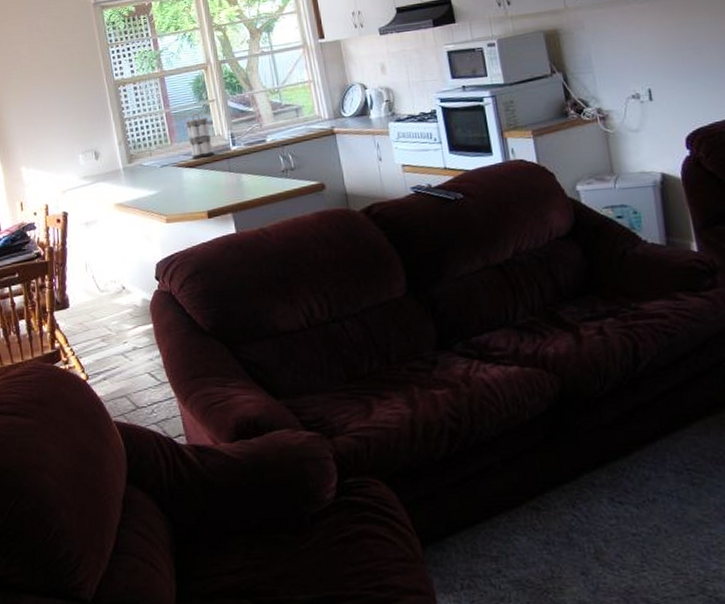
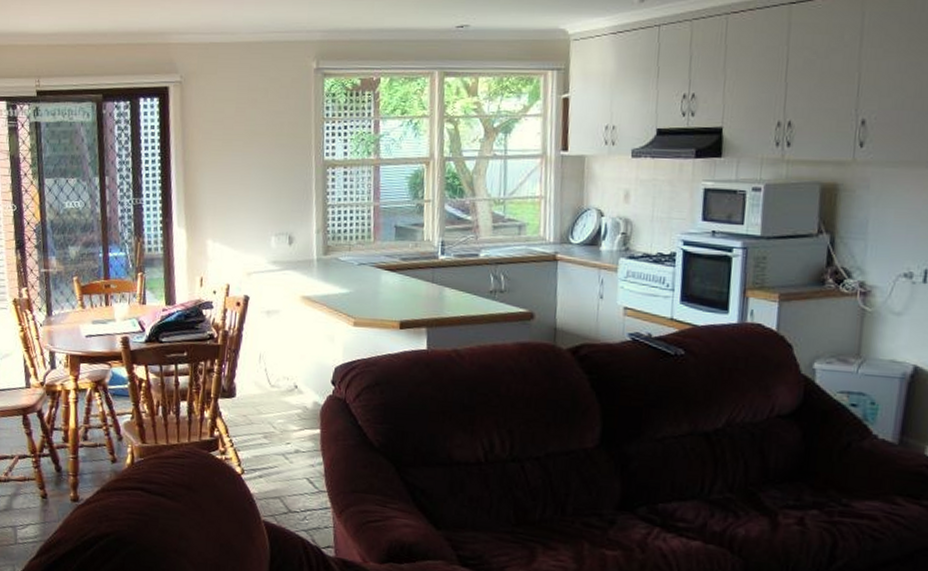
spice rack: present [185,113,215,160] -> none [393,211,420,263]

